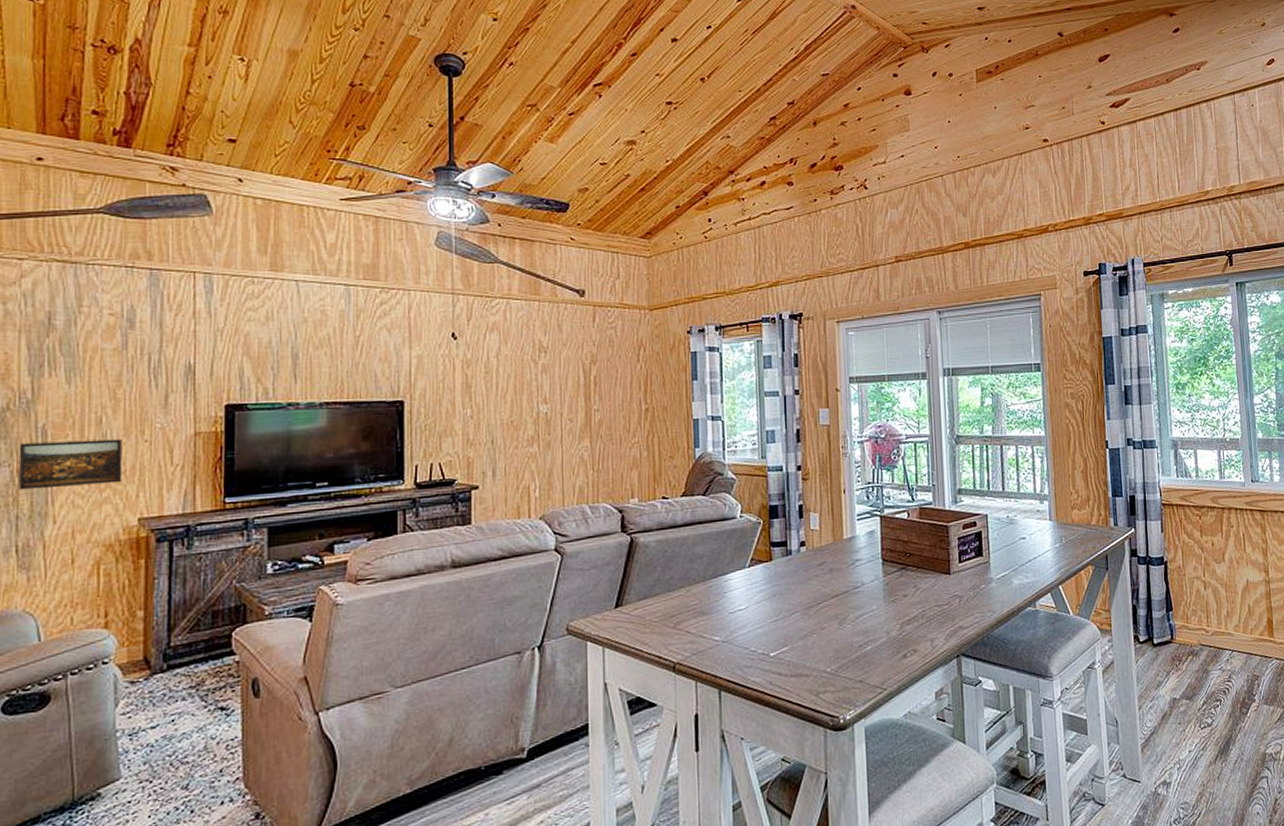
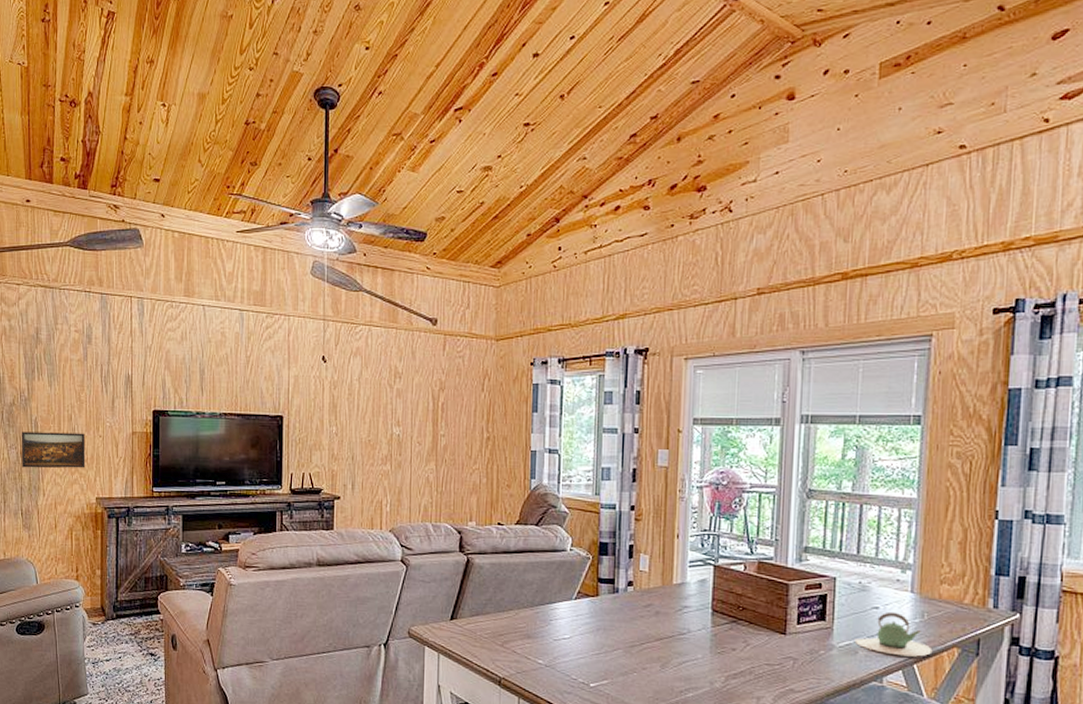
teapot: none [1009,540,1073,580] -> present [854,611,933,657]

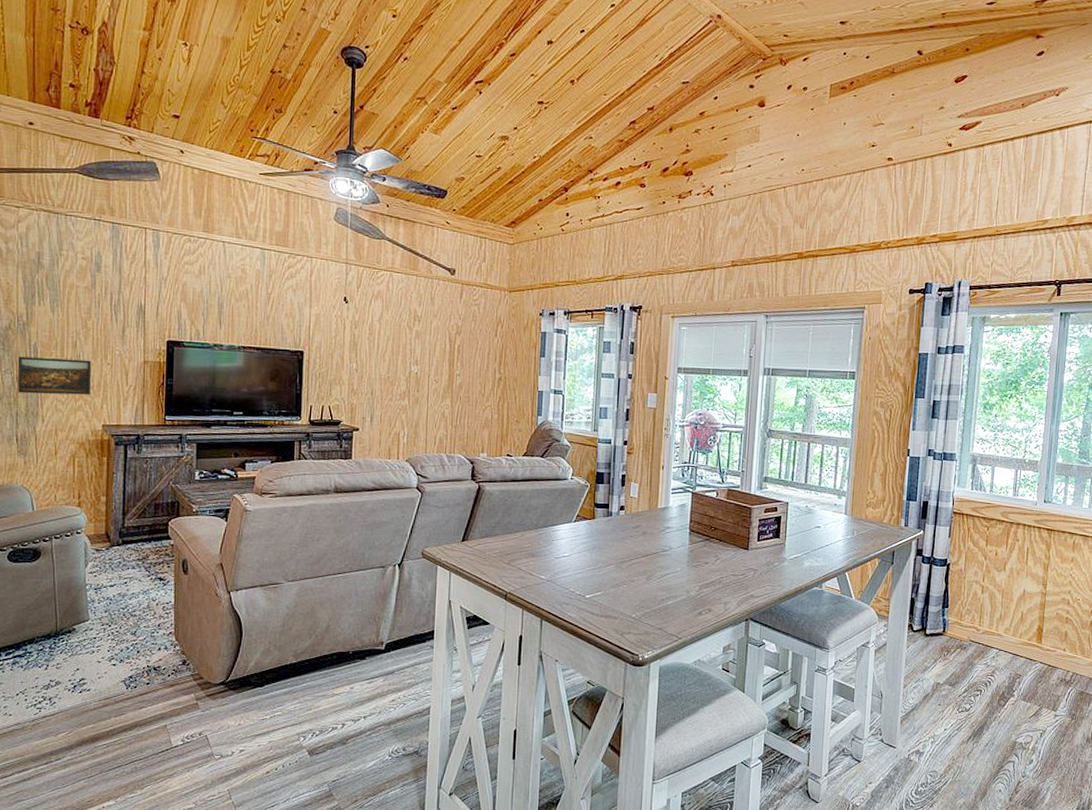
teapot: present [854,611,933,657] -> none [801,530,860,566]

